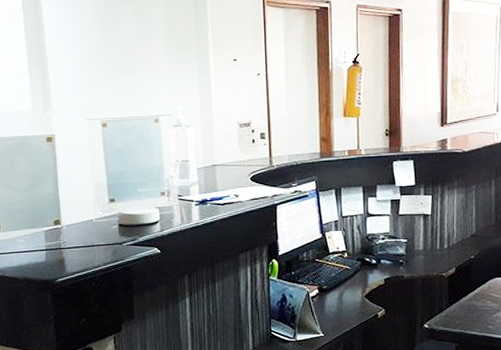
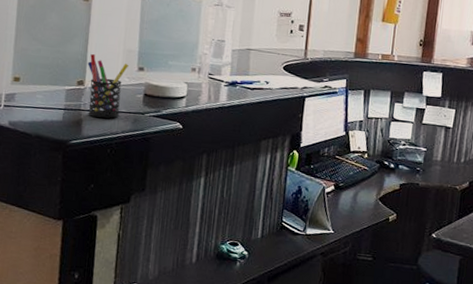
pen holder: none [60,193,100,253] -> present [87,54,128,119]

